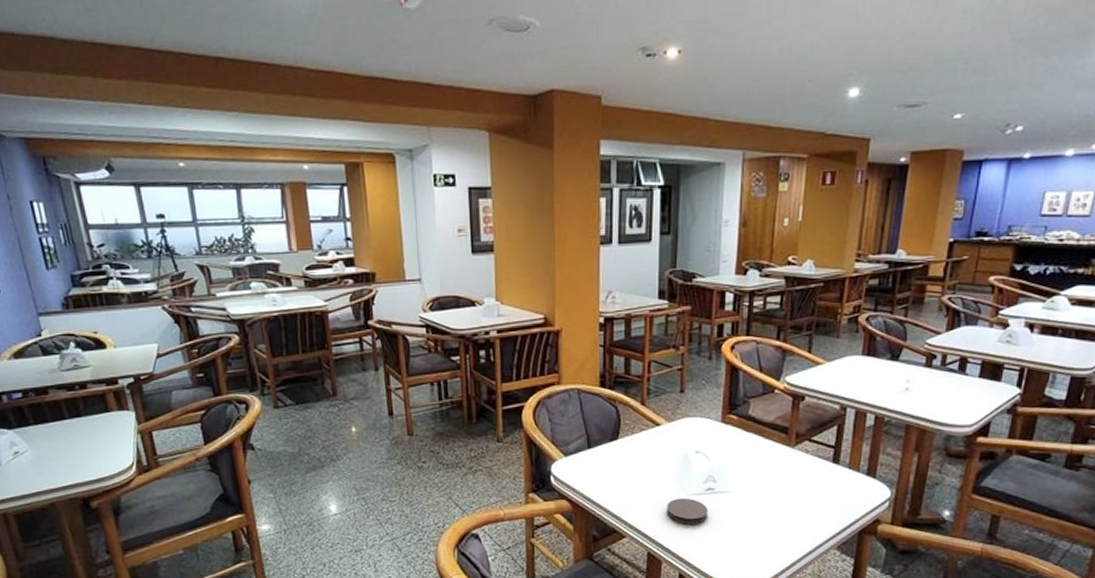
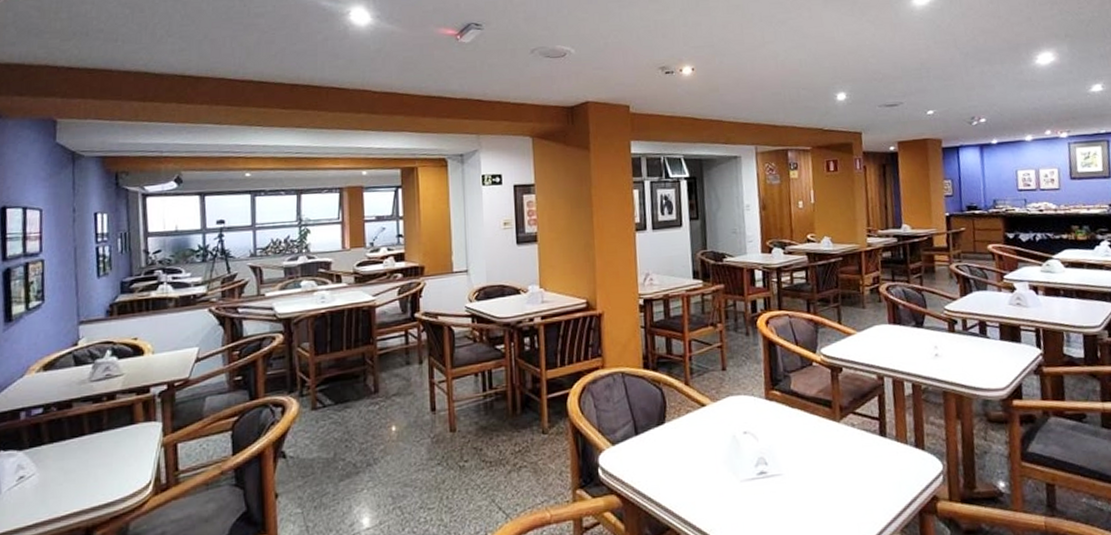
coaster: present [666,497,709,524] -> none [720,484,764,515]

